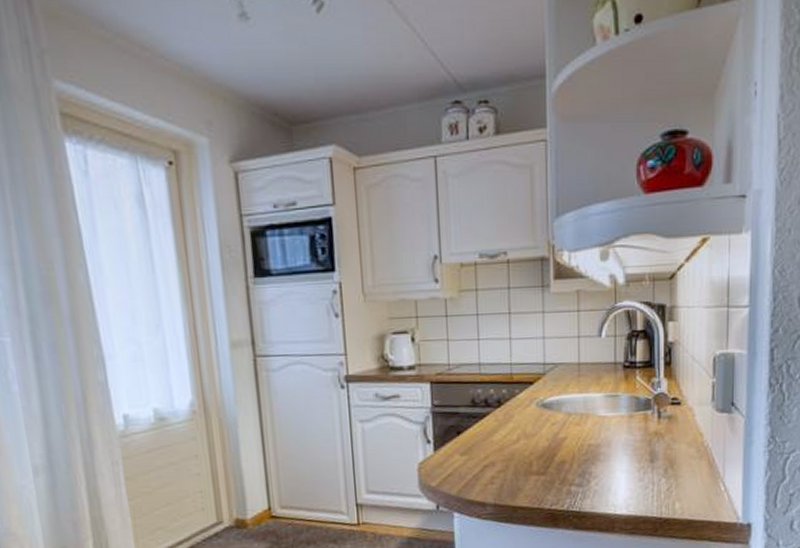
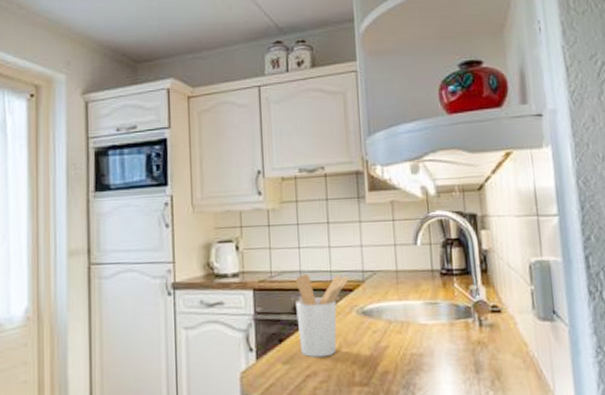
utensil holder: none [474,367,530,449] -> present [296,274,349,358]

